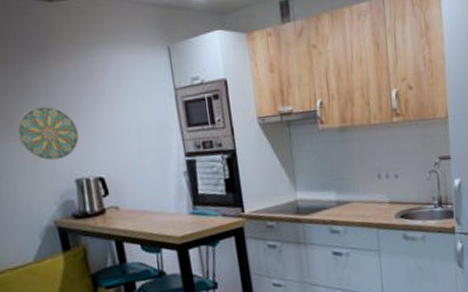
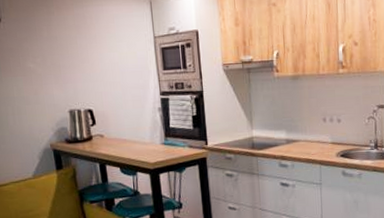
decorative plate: present [17,106,79,161] -> none [23,47,74,93]

